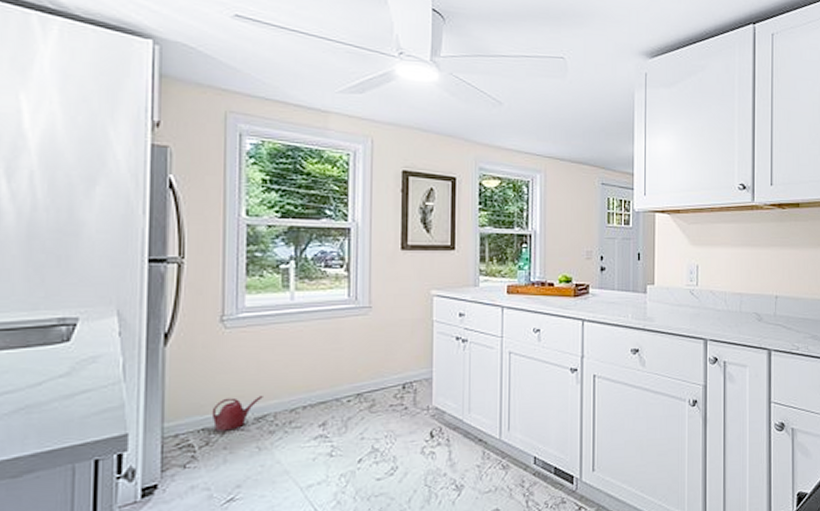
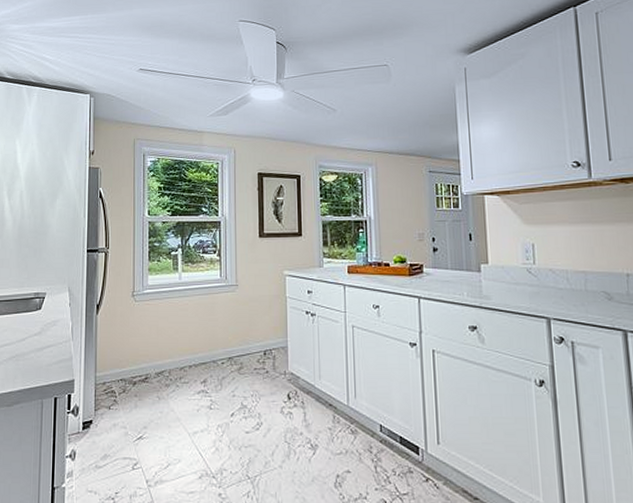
watering can: present [211,396,263,431] -> none [127,356,161,382]

